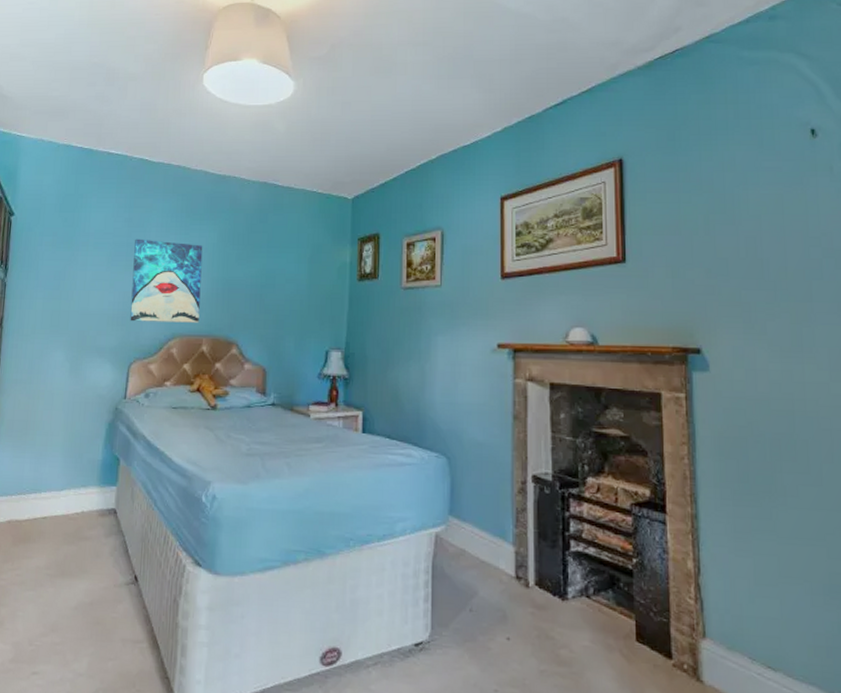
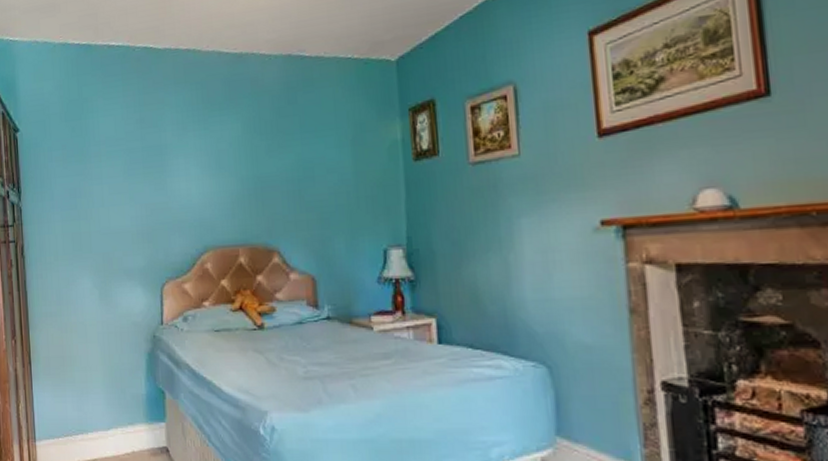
wall art: present [130,239,203,323] -> none [150,139,232,237]

